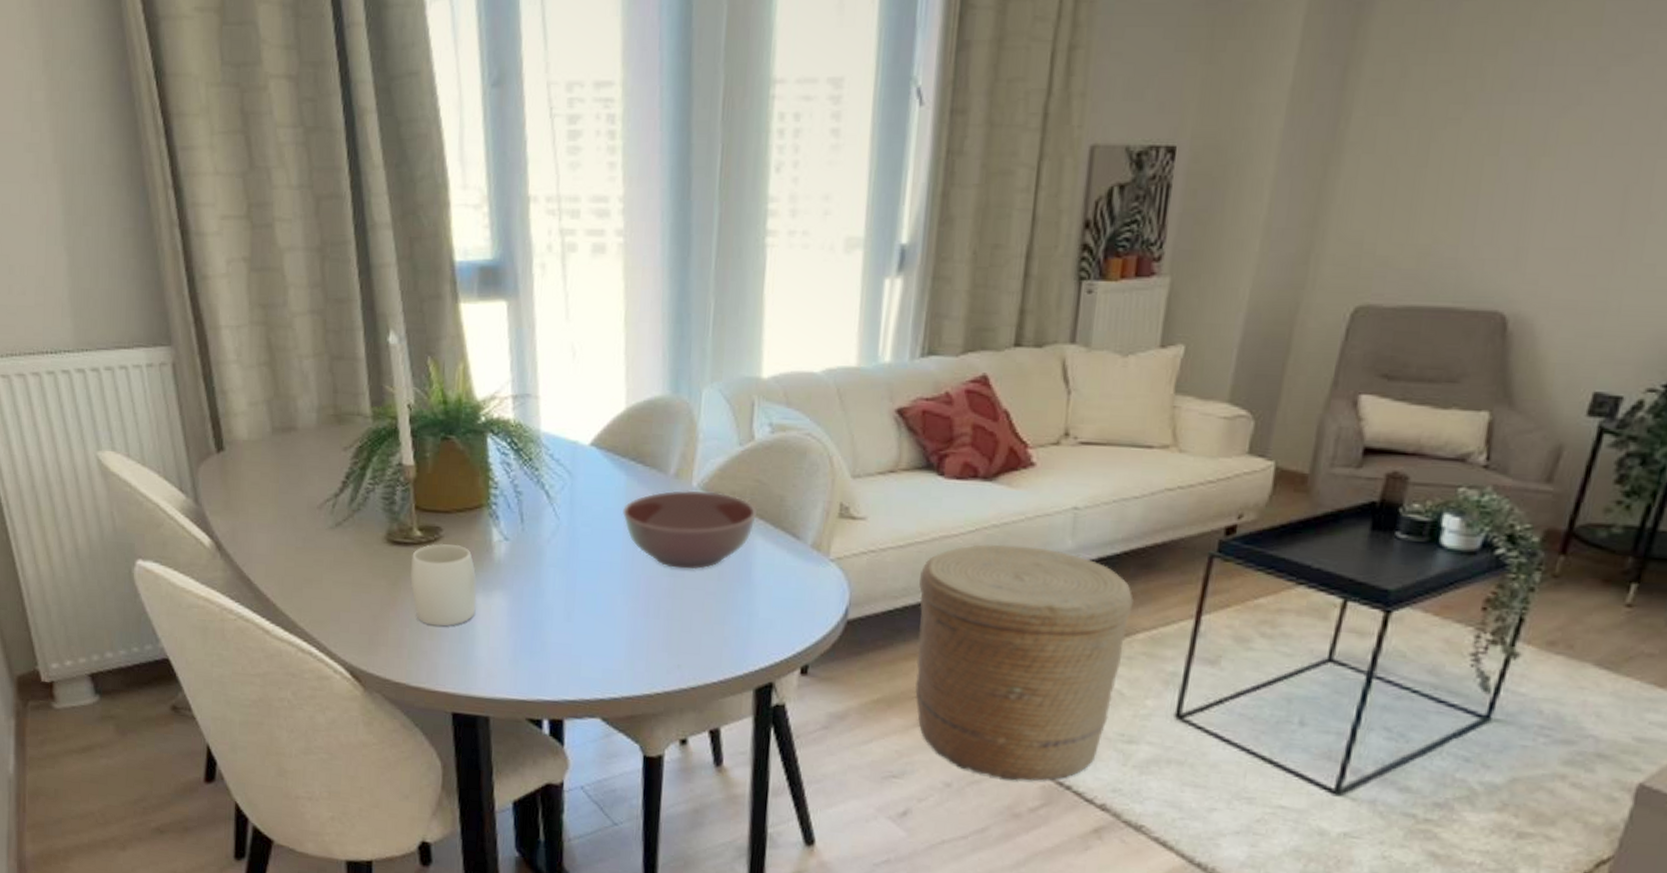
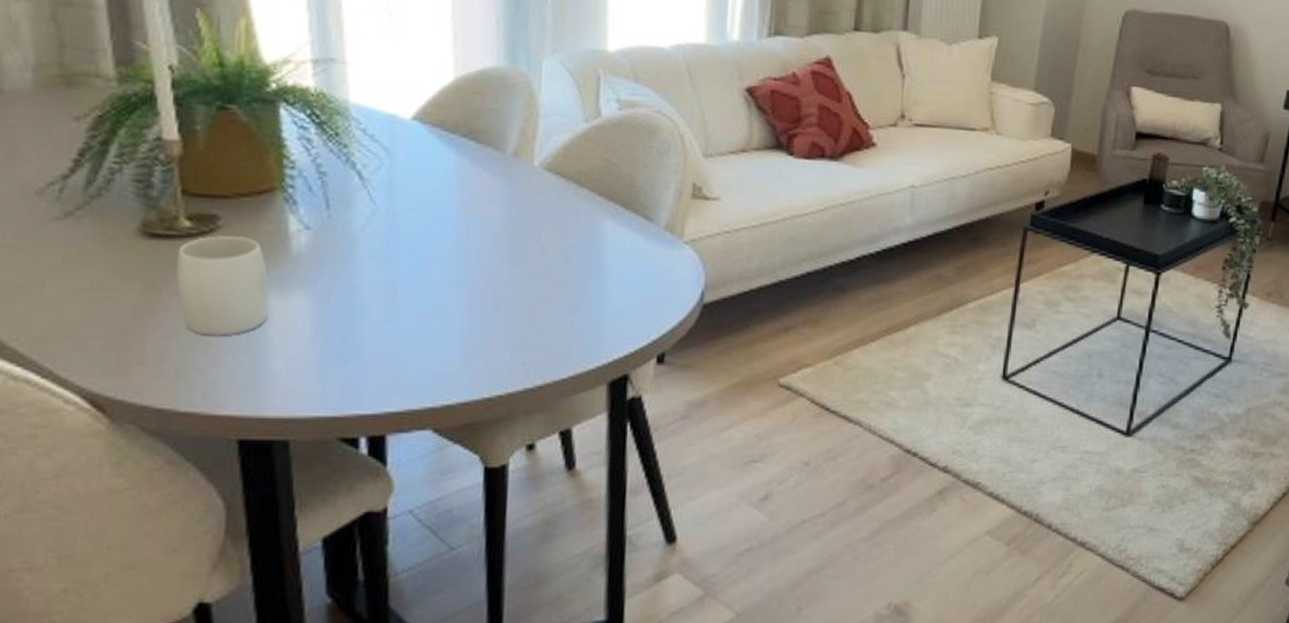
bowl: present [623,490,758,569] -> none [453,170,607,257]
basket: present [915,544,1134,781] -> none [772,222,964,453]

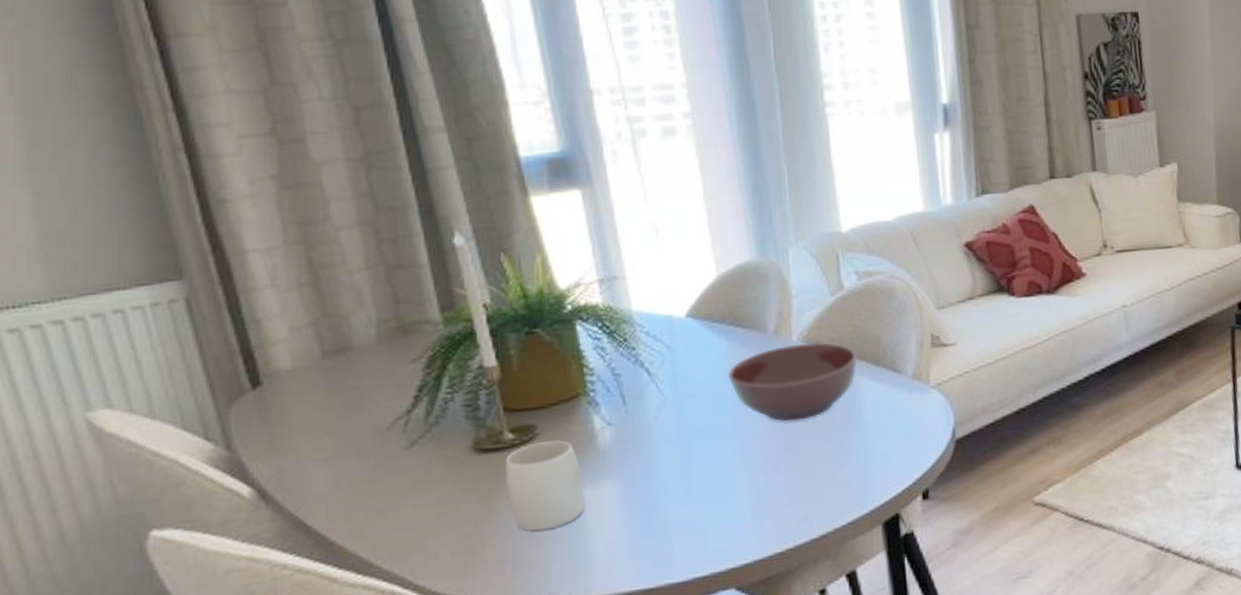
bowl: none [453,170,607,257] -> present [728,342,858,422]

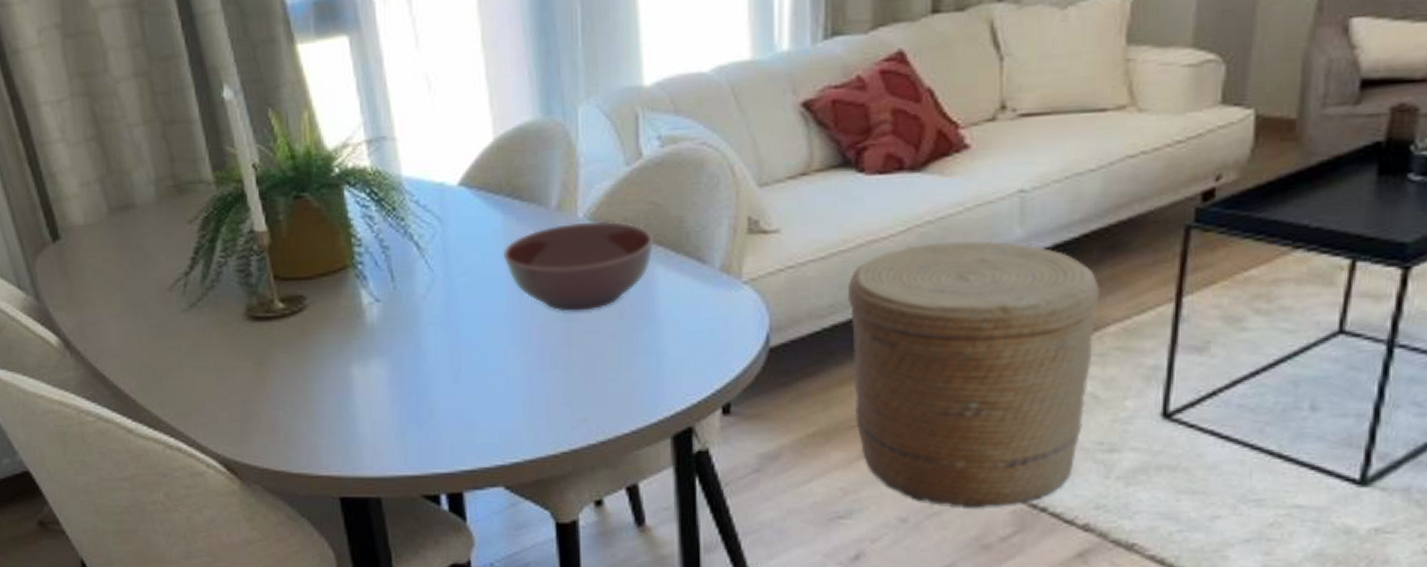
mug: present [505,440,585,531] -> none [276,313,353,405]
basket: none [1011,343,1186,557] -> present [848,240,1100,508]

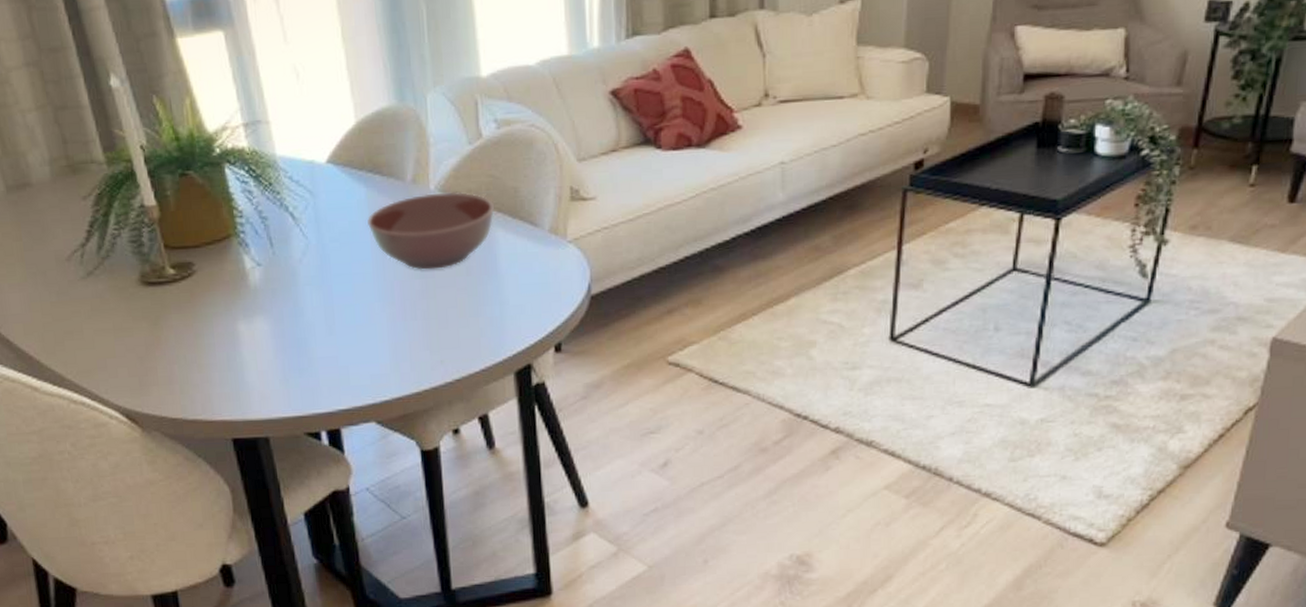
basket: present [848,240,1100,508] -> none [652,203,842,420]

